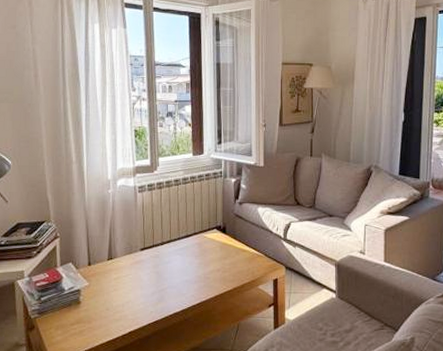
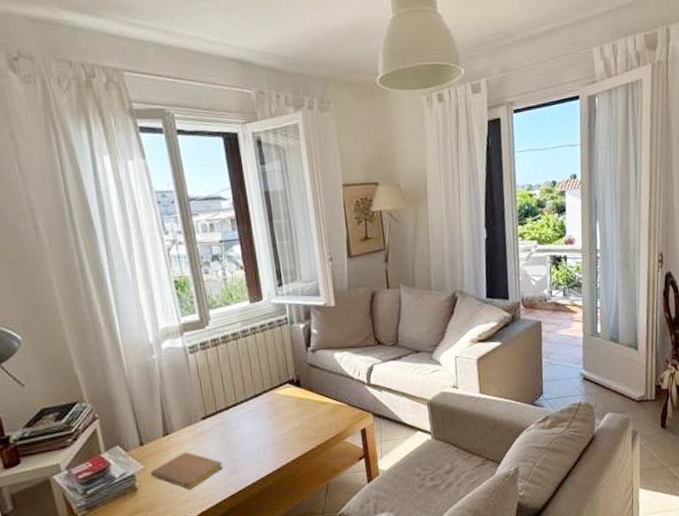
notebook: none [93,277,153,310] -> present [151,452,224,490]

